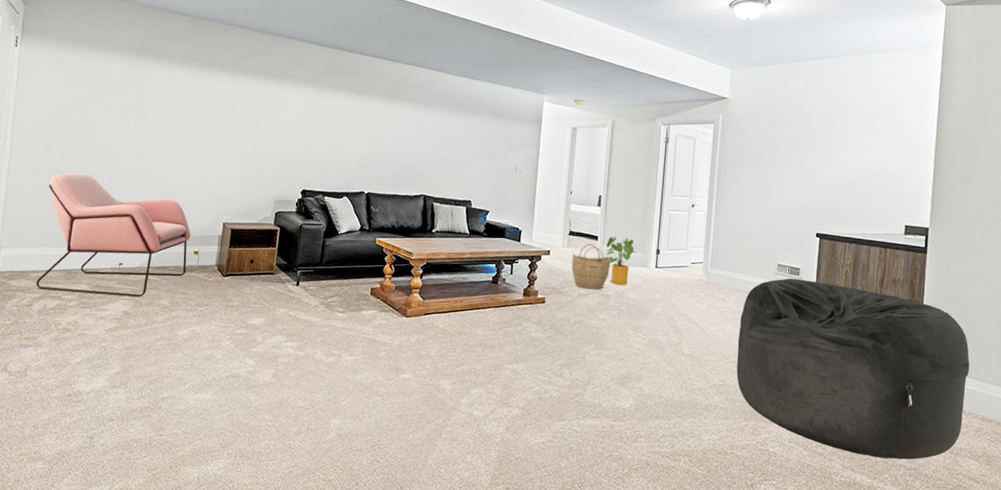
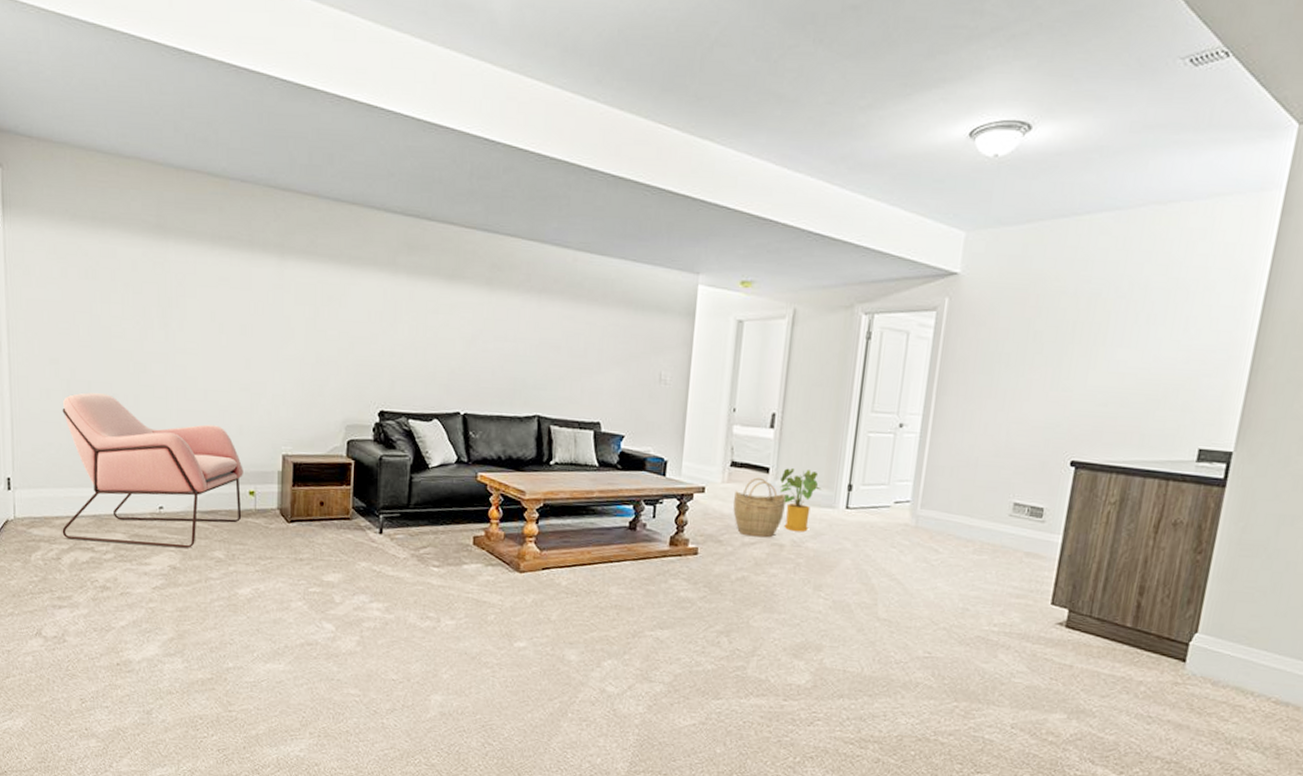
bean bag chair: present [736,278,970,460] -> none [947,521,1270,751]

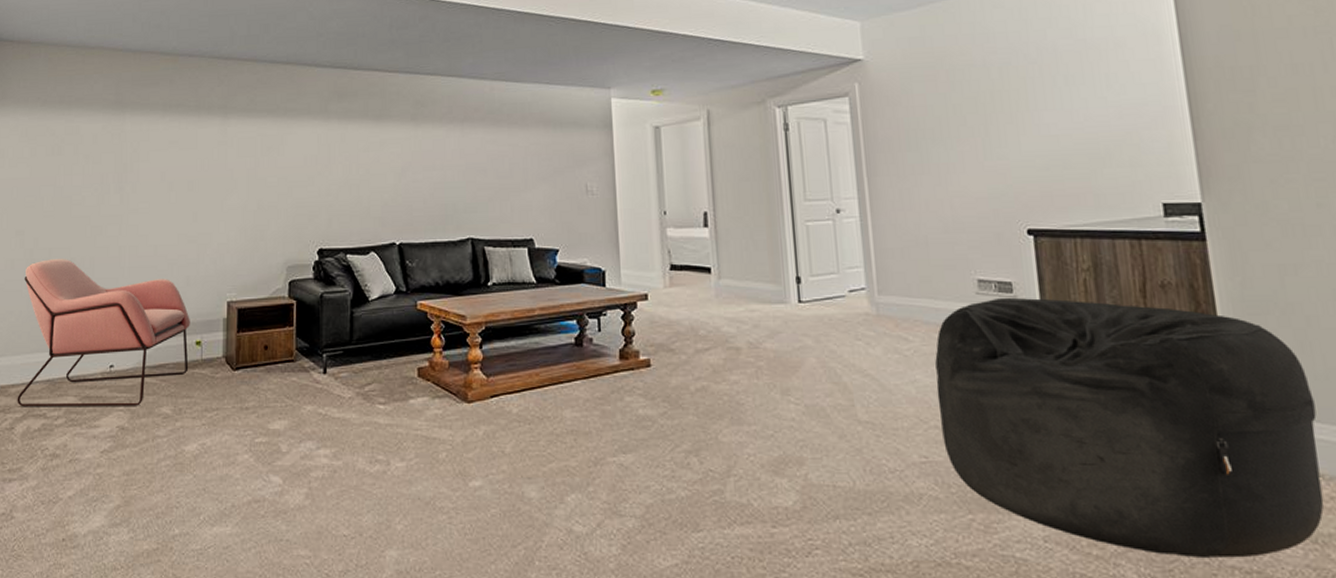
woven basket: present [733,477,786,538] -> none [679,278,735,342]
house plant: present [780,468,823,533] -> none [724,266,770,333]
bean bag chair: none [947,521,1270,751] -> present [935,297,1324,558]

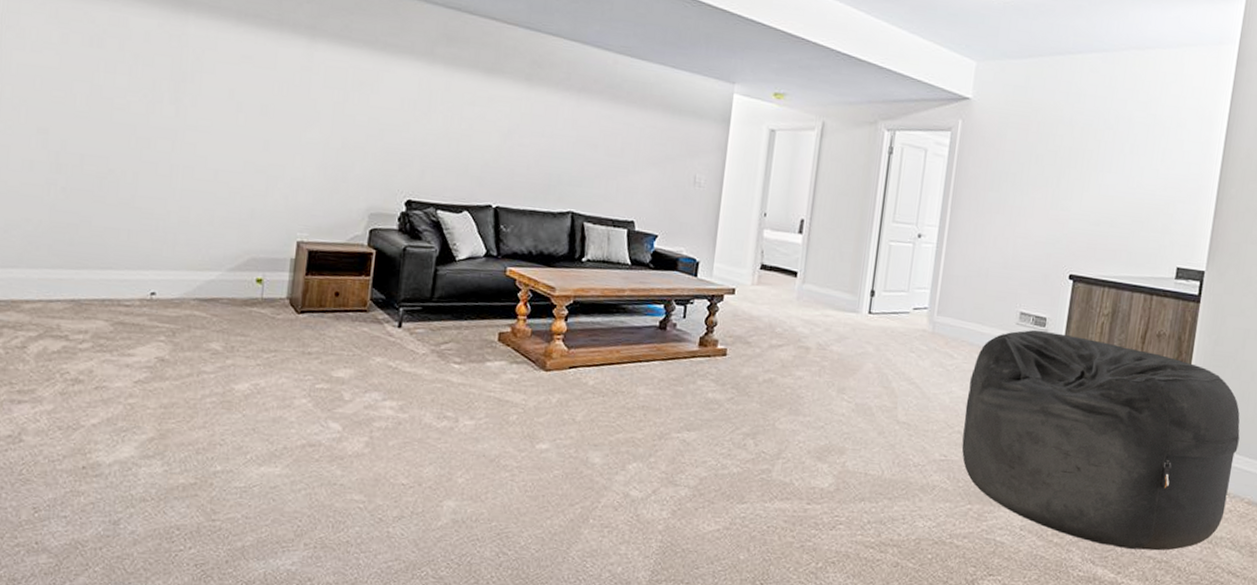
armchair: present [17,259,190,407] -> none [31,166,252,339]

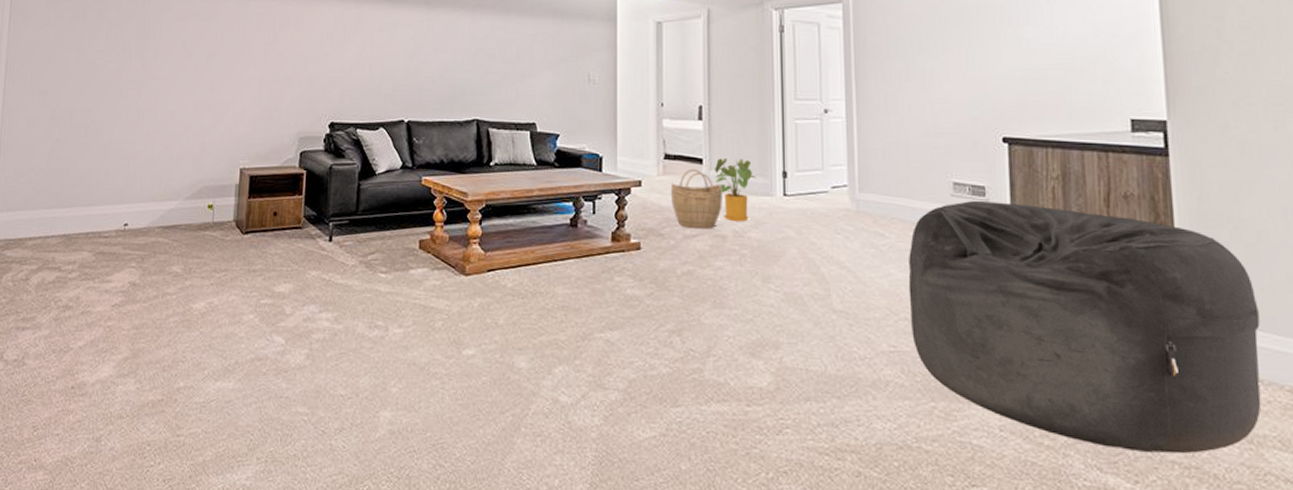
woven basket: none [762,281,813,341] -> present [671,169,722,229]
house plant: none [807,273,847,336] -> present [715,158,758,222]

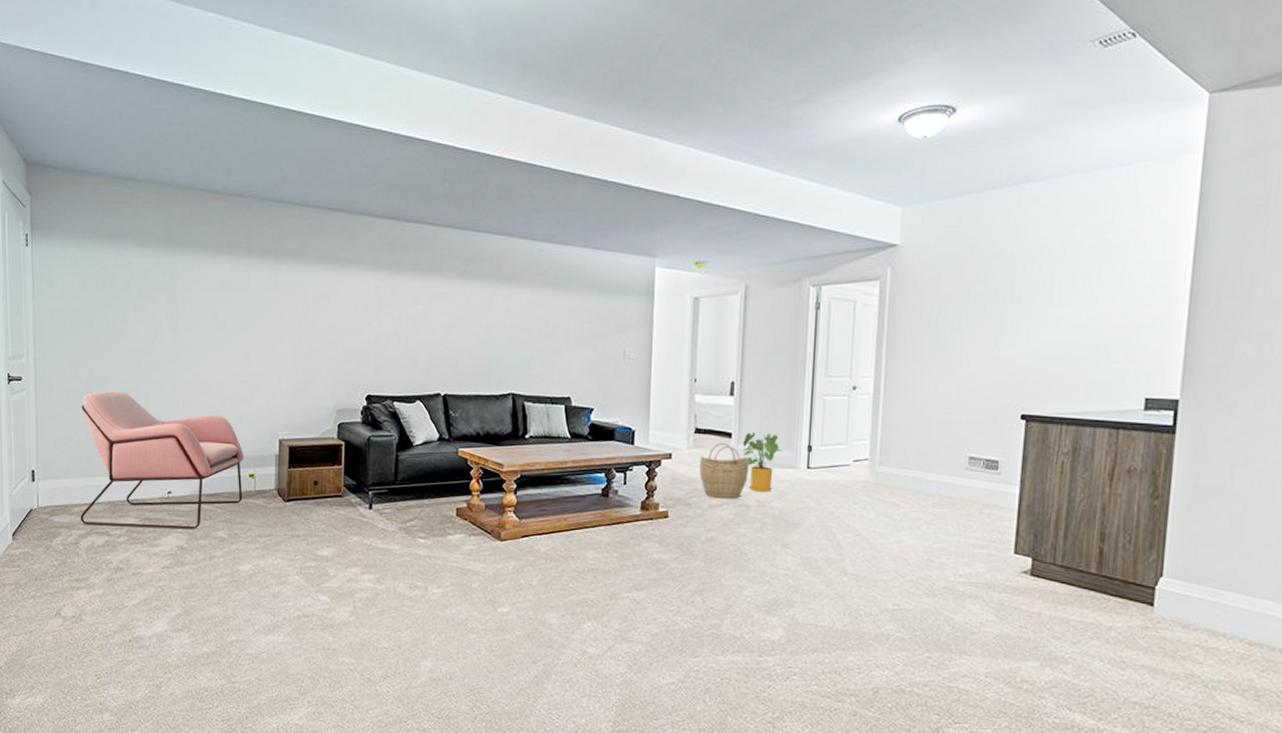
armchair: none [33,119,204,264] -> present [80,390,244,529]
bean bag chair: present [908,200,1262,454] -> none [915,473,1234,696]

